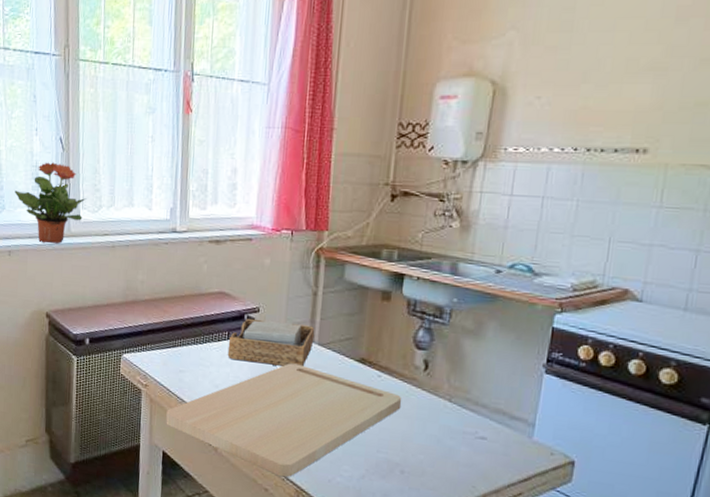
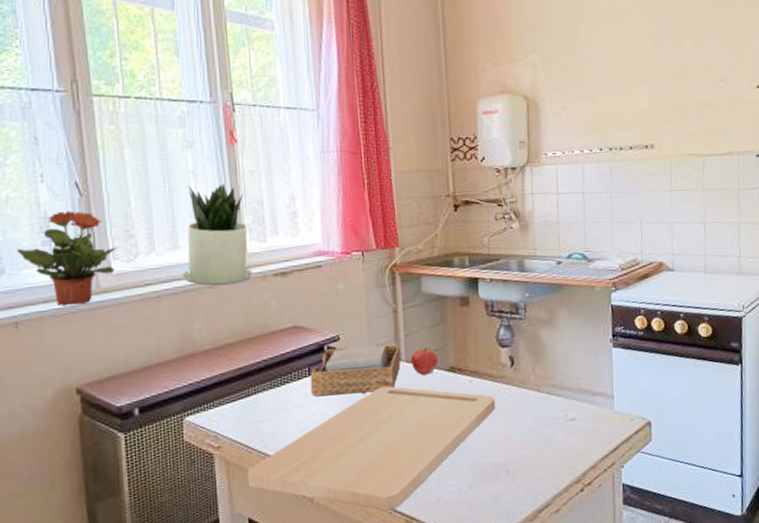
planter: none [132,149,192,245] -> present [181,183,253,286]
fruit: none [323,334,351,362] -> present [411,347,438,376]

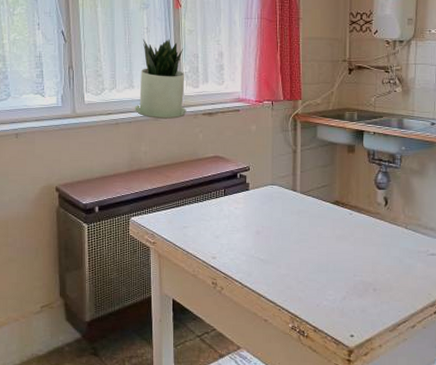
potted plant: present [17,211,119,306] -> none [19,52,90,125]
cutting board: present [247,386,496,511] -> none [174,211,370,308]
napkin holder: present [310,344,402,397] -> none [225,176,297,214]
fruit: present [411,347,438,376] -> none [305,183,326,206]

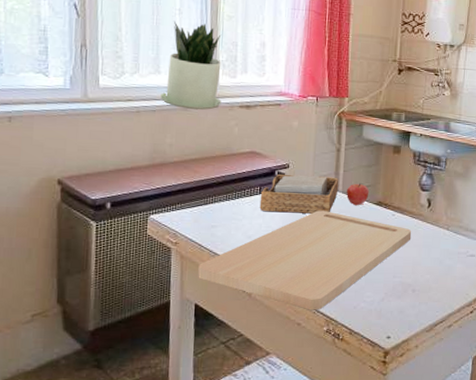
cutting board: none [174,211,370,308] -> present [198,210,412,310]
napkin holder: none [225,176,297,214] -> present [259,174,339,214]
fruit: none [305,183,326,206] -> present [346,183,369,206]

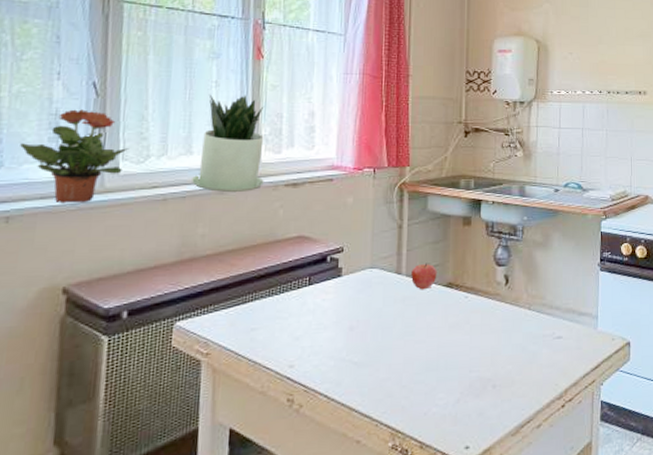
potted plant: none [16,27,107,110] -> present [20,109,129,204]
cutting board: present [198,210,412,310] -> none [234,299,489,423]
napkin holder: present [259,174,339,214] -> none [309,258,402,306]

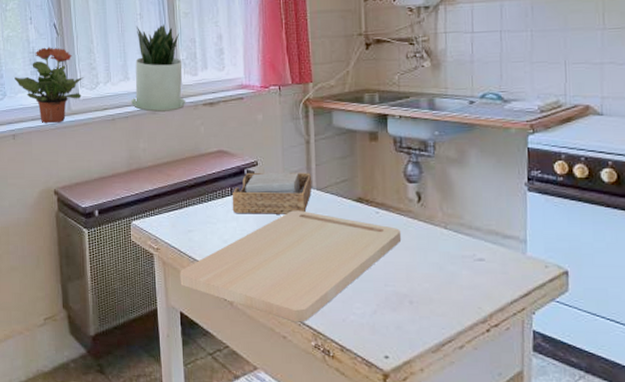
cutting board: none [234,299,489,423] -> present [180,210,402,323]
napkin holder: none [309,258,402,306] -> present [232,172,312,214]
fruit: present [411,263,437,290] -> none [321,177,347,204]

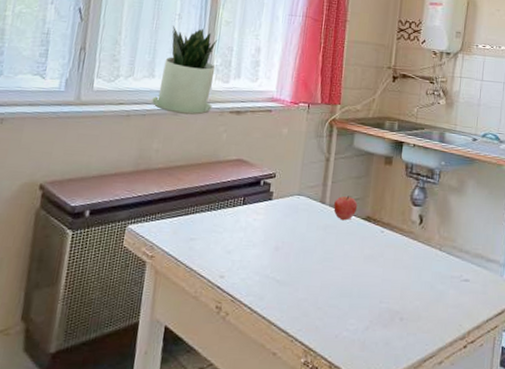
potted plant: present [14,47,84,124] -> none [17,30,103,113]
cutting board: present [180,210,402,323] -> none [171,224,402,338]
napkin holder: present [232,172,312,214] -> none [242,184,327,228]
fruit: none [321,177,347,204] -> present [333,196,358,221]

